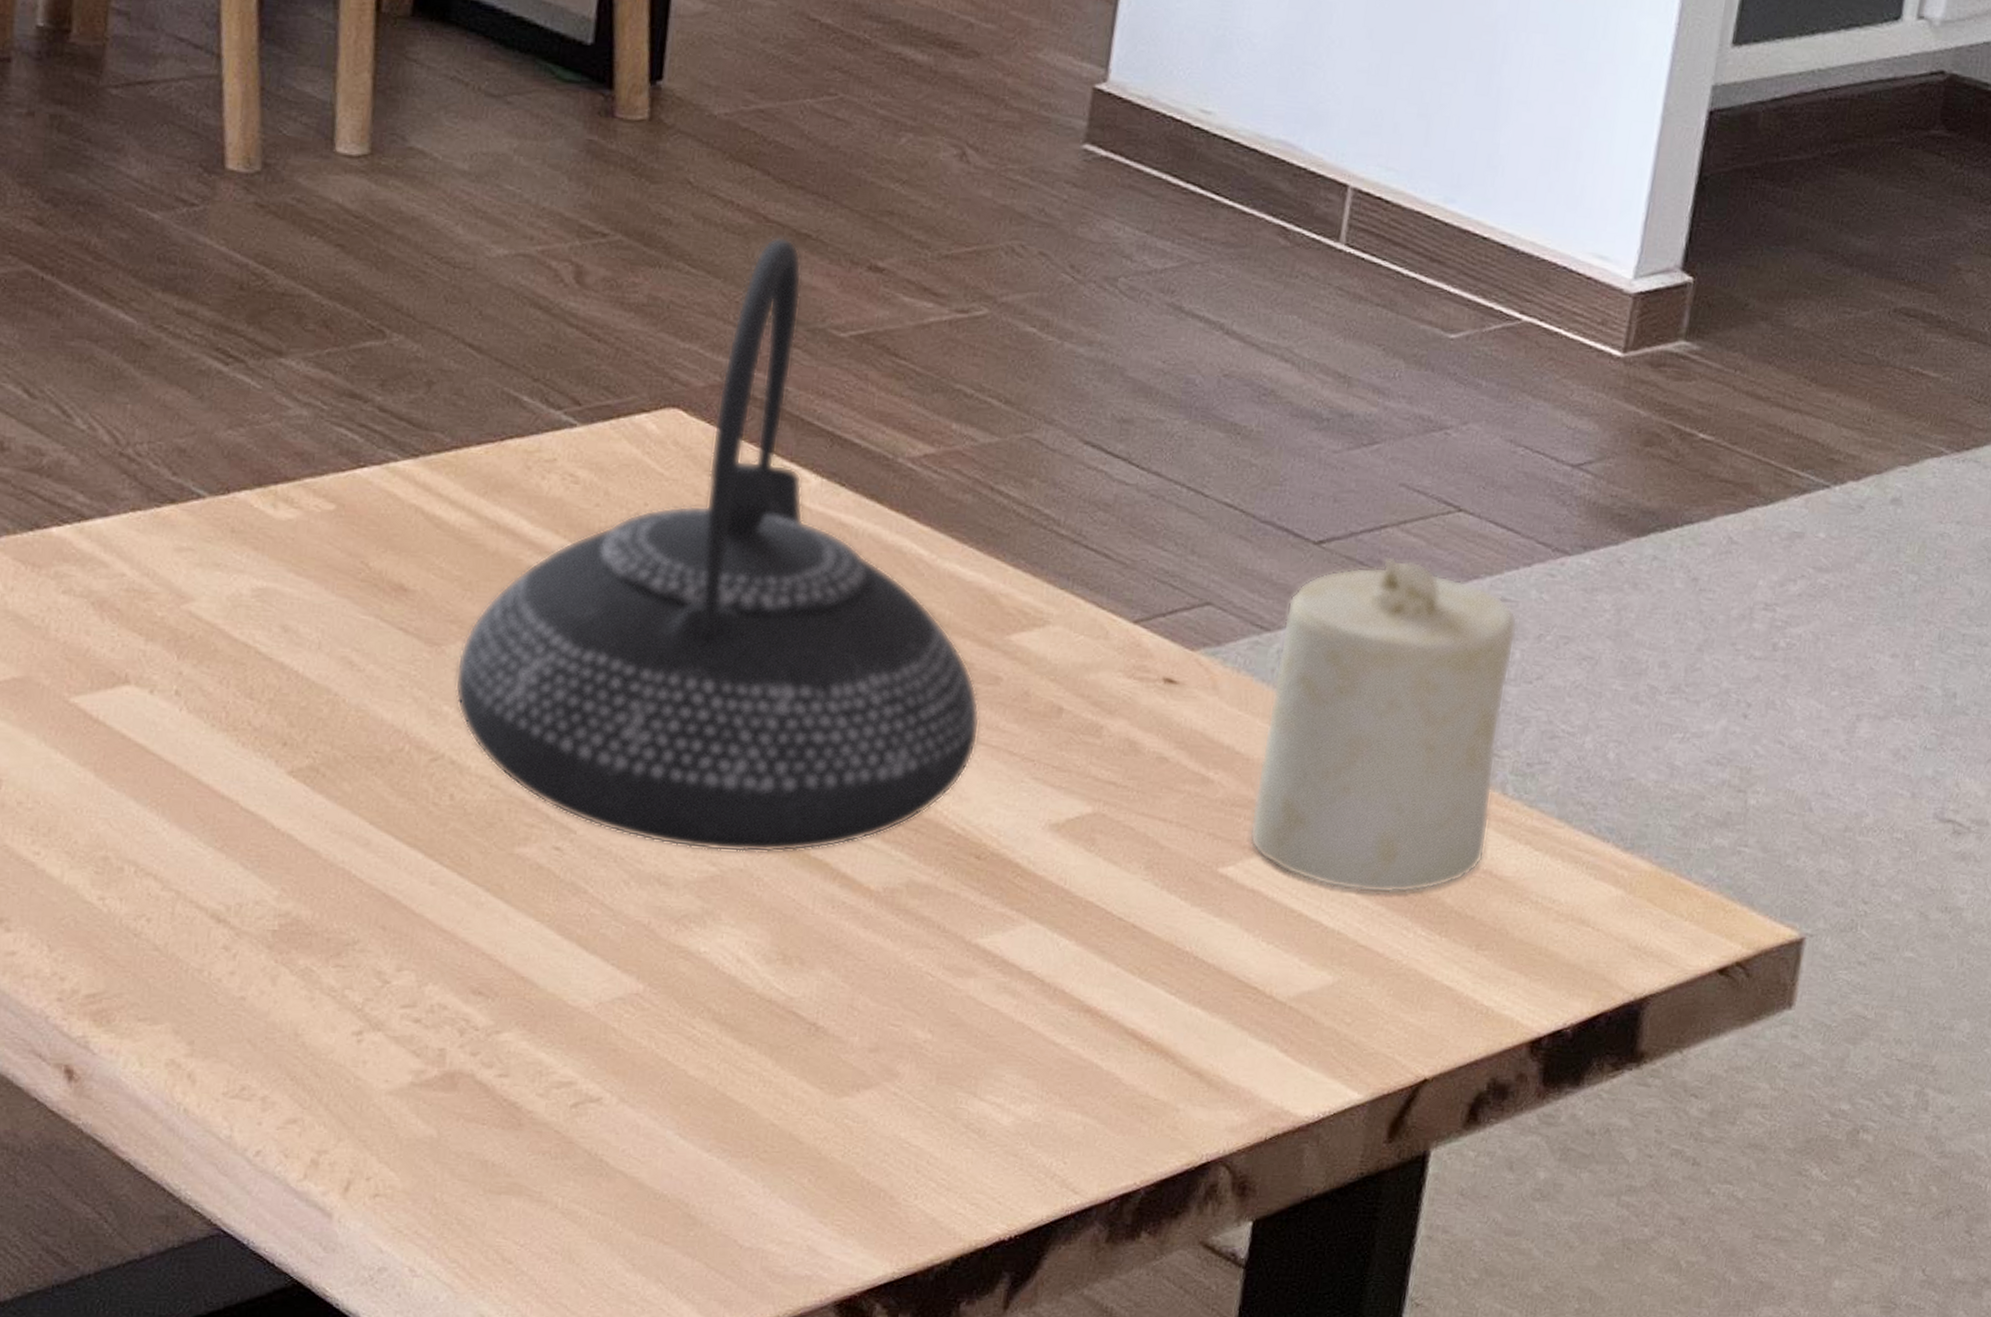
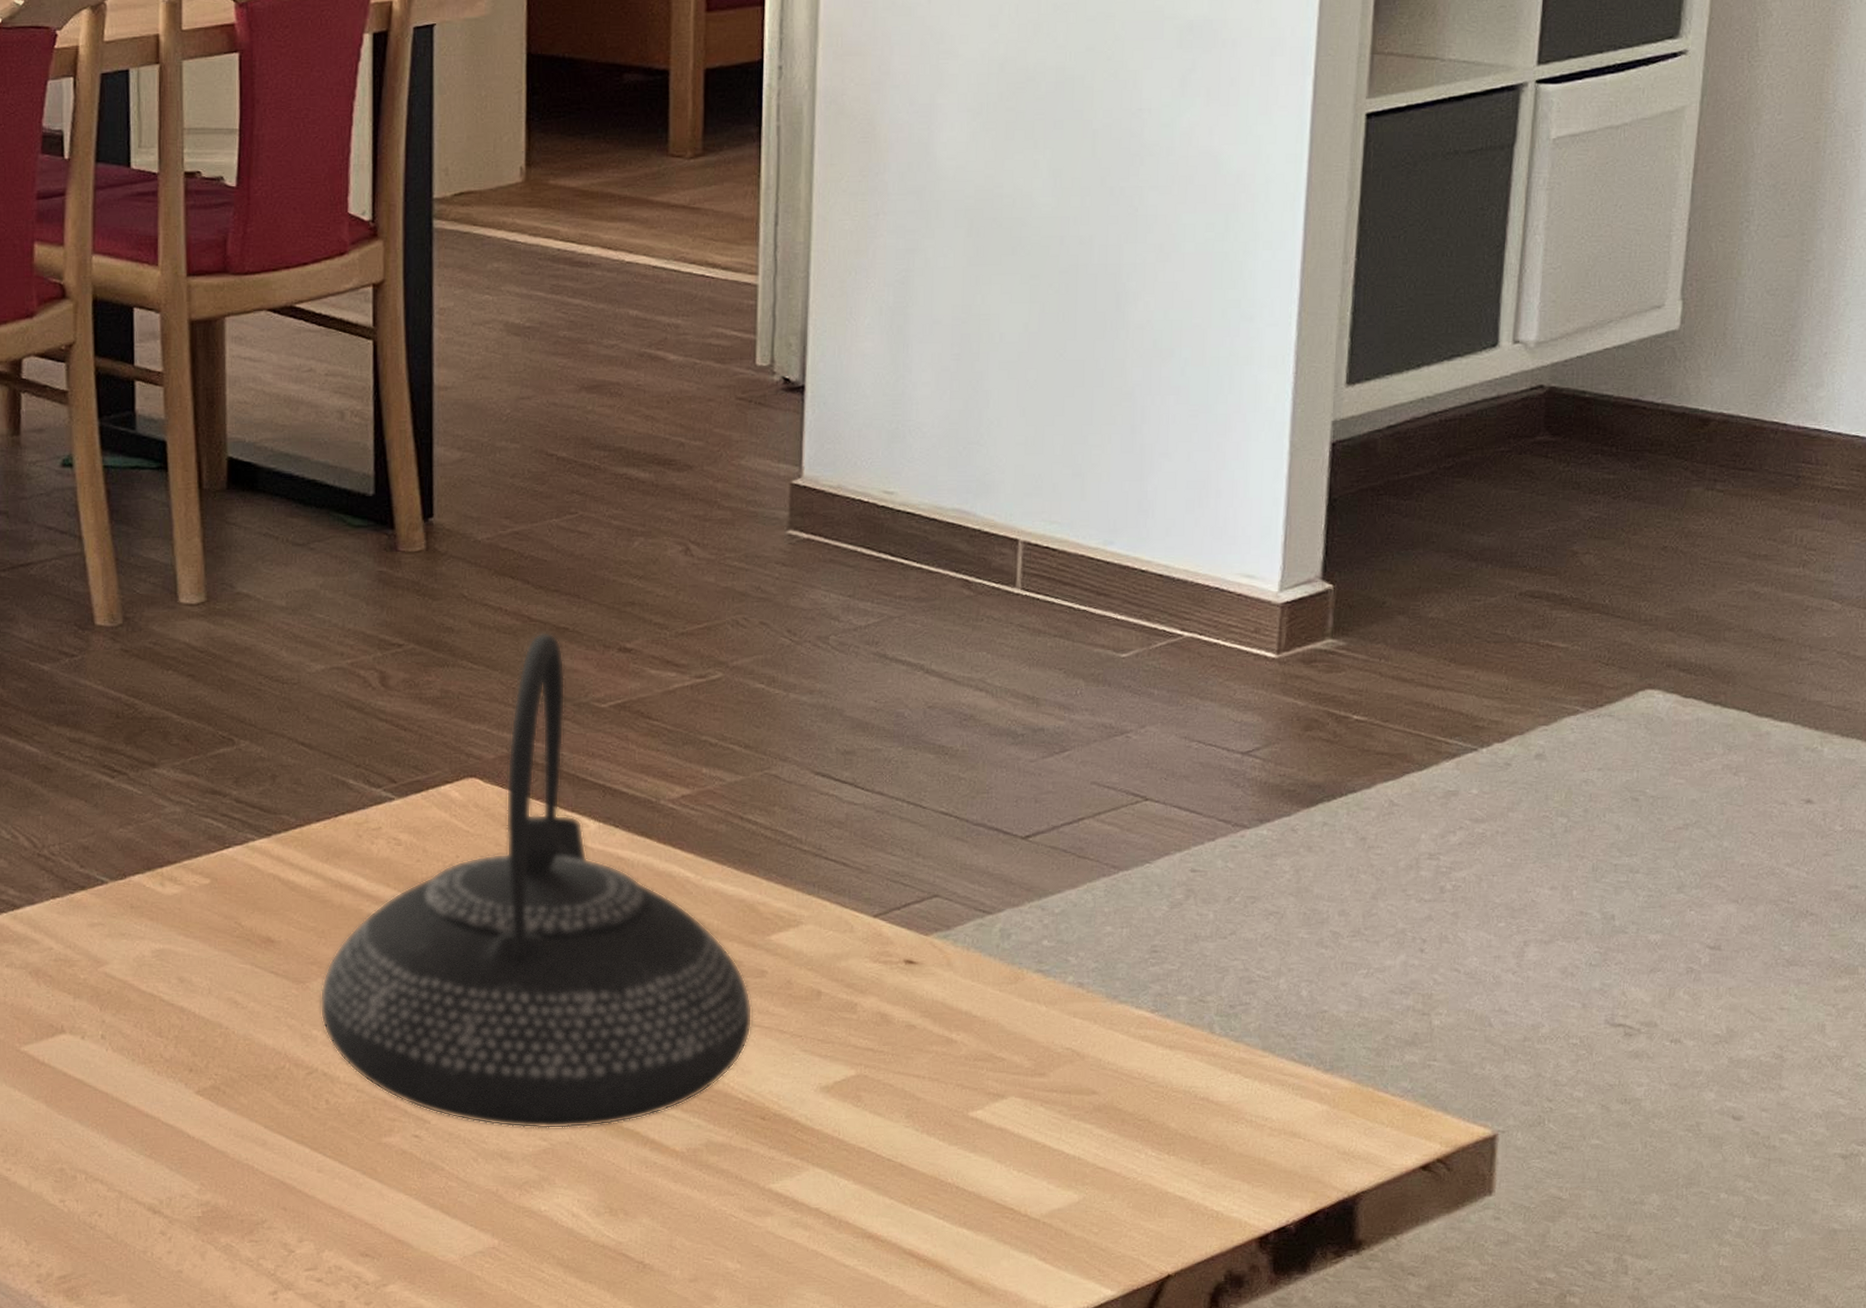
candle: present [1249,555,1518,894] -> none [992,842,1208,1123]

